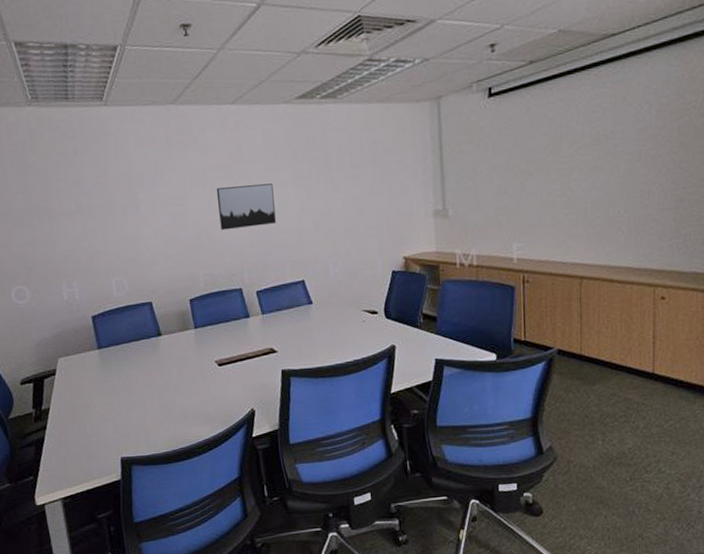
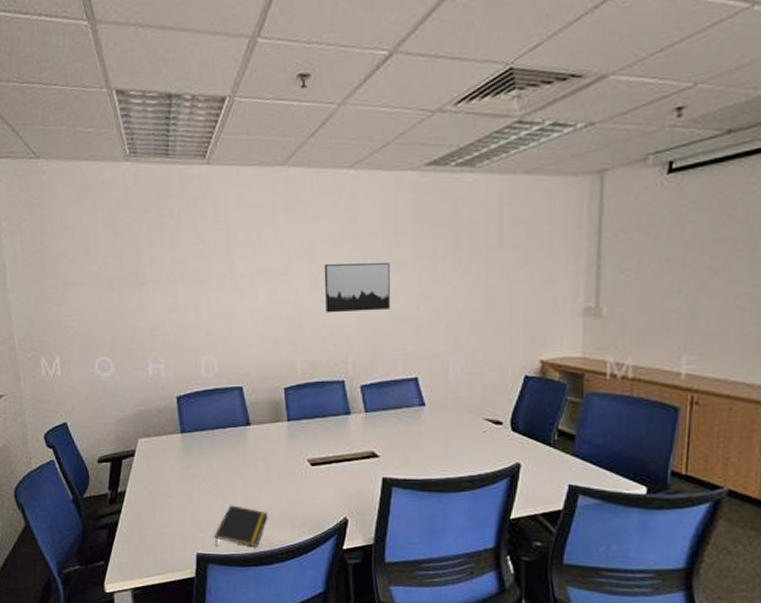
notepad: none [136,409,184,450] -> present [214,505,268,547]

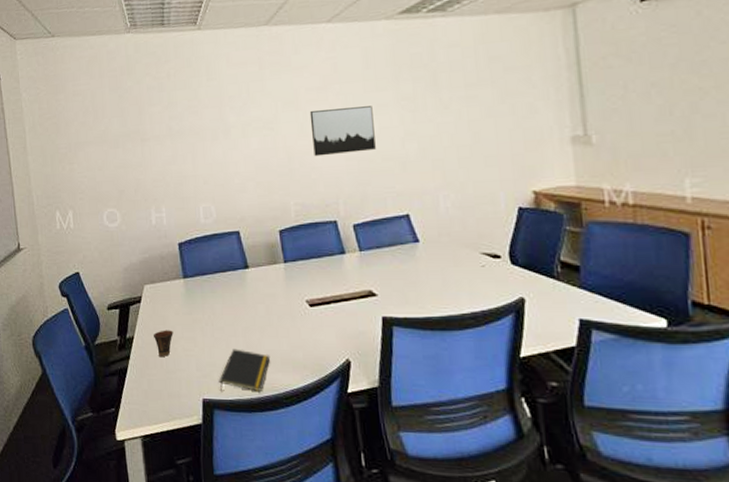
cup: none [146,484,168,511] -> present [152,330,173,356]

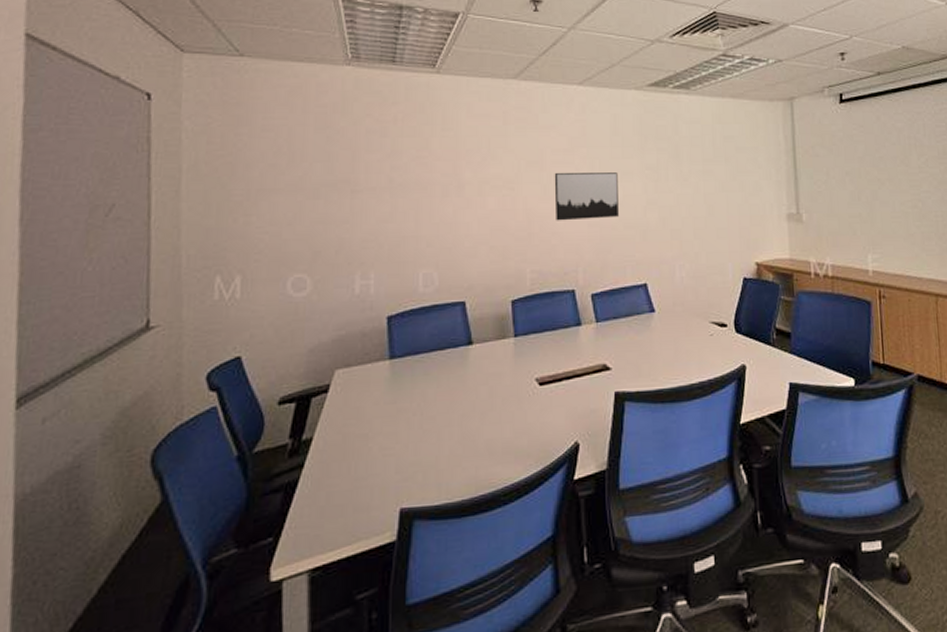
cup: present [152,330,173,356] -> none [340,424,369,460]
notepad: present [219,349,271,392] -> none [423,441,490,497]

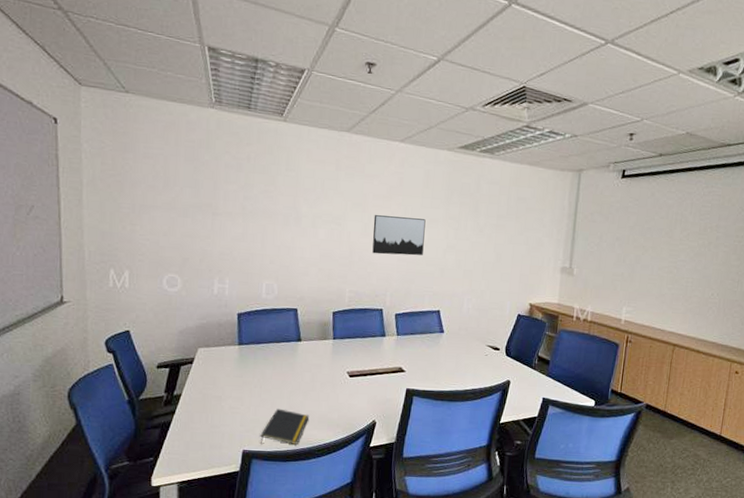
notepad: none [423,441,490,497] -> present [260,408,310,445]

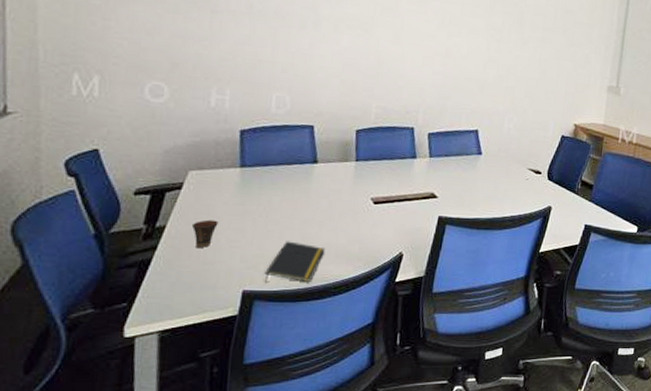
cup: none [201,389,222,413] -> present [191,219,218,248]
wall art: present [372,215,426,256] -> none [404,21,465,69]

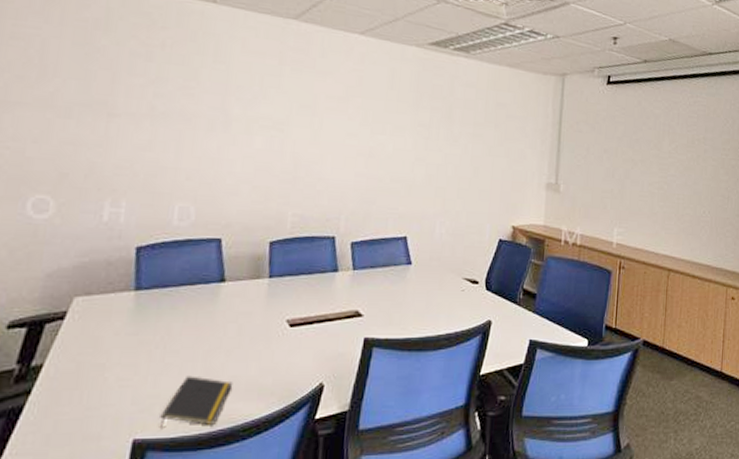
cup: present [191,219,218,248] -> none [74,354,107,389]

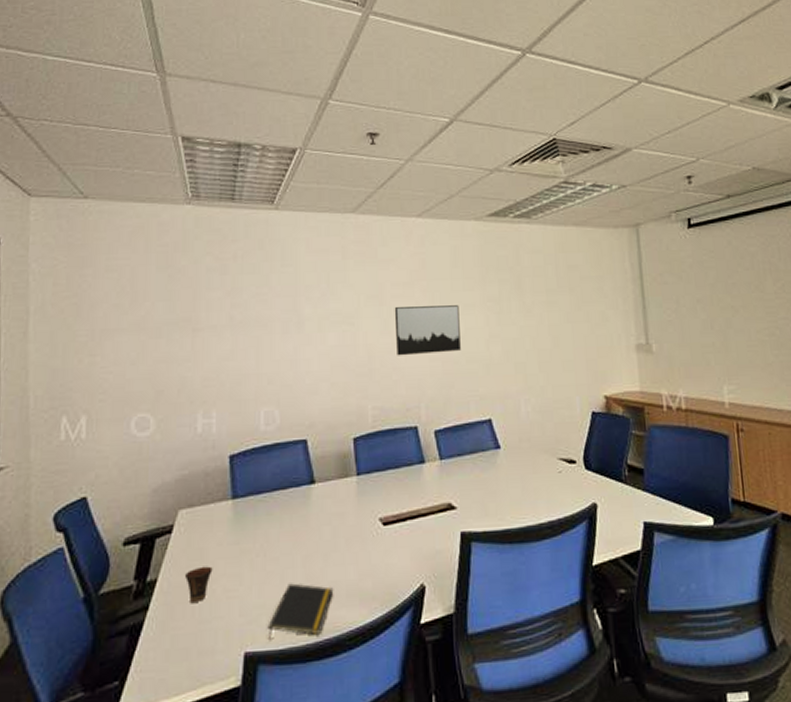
cup: none [74,354,107,389] -> present [184,566,213,602]
wall art: none [323,120,390,170] -> present [394,305,461,356]

